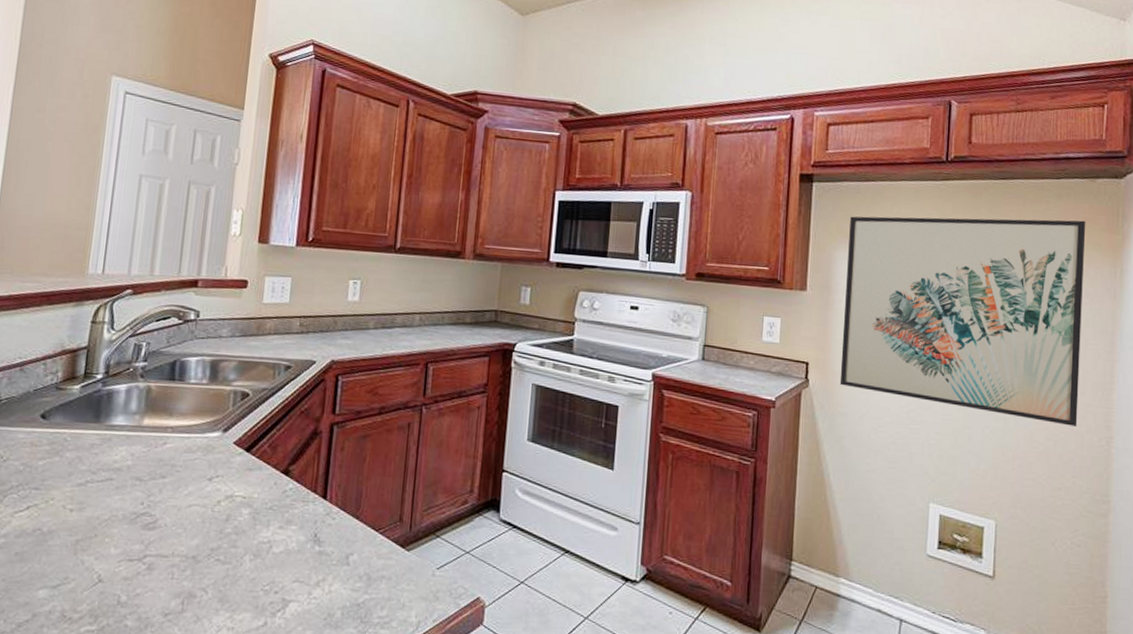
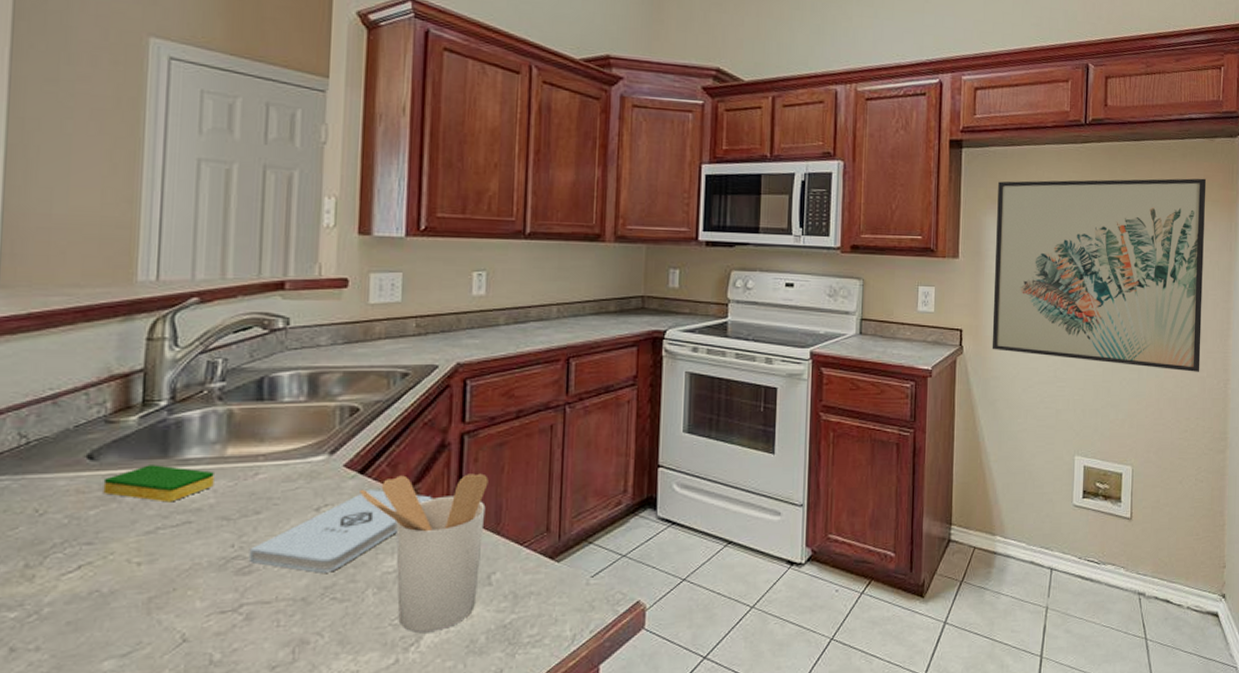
dish sponge: none [50,427,133,461] -> present [103,465,214,503]
notepad: none [153,465,304,536] -> present [248,489,432,573]
utensil holder: none [245,456,352,601] -> present [360,473,489,632]

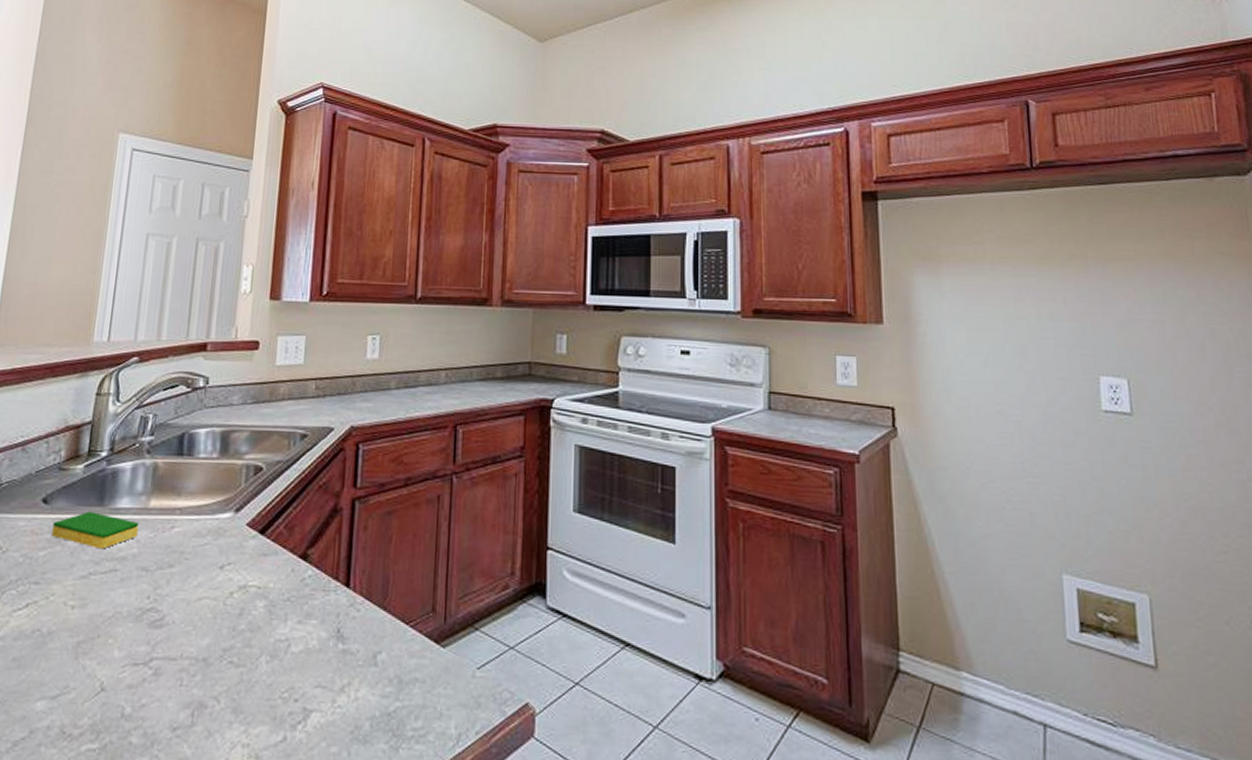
notepad: present [248,489,432,573] -> none [160,550,324,634]
utensil holder: present [360,473,489,632] -> none [259,538,377,711]
wall art: present [992,178,1207,372] -> none [925,226,1236,473]

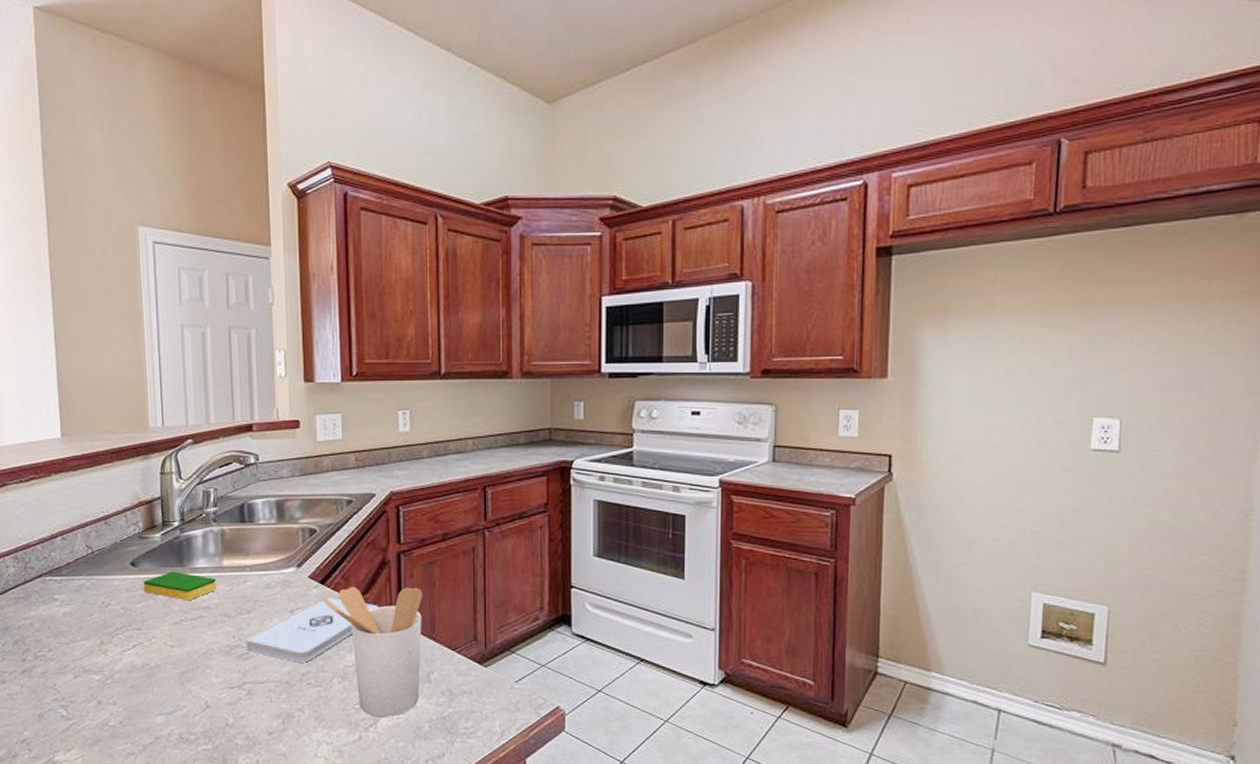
notepad: none [160,550,324,634] -> present [245,597,378,663]
utensil holder: none [259,538,377,711] -> present [322,587,423,717]

